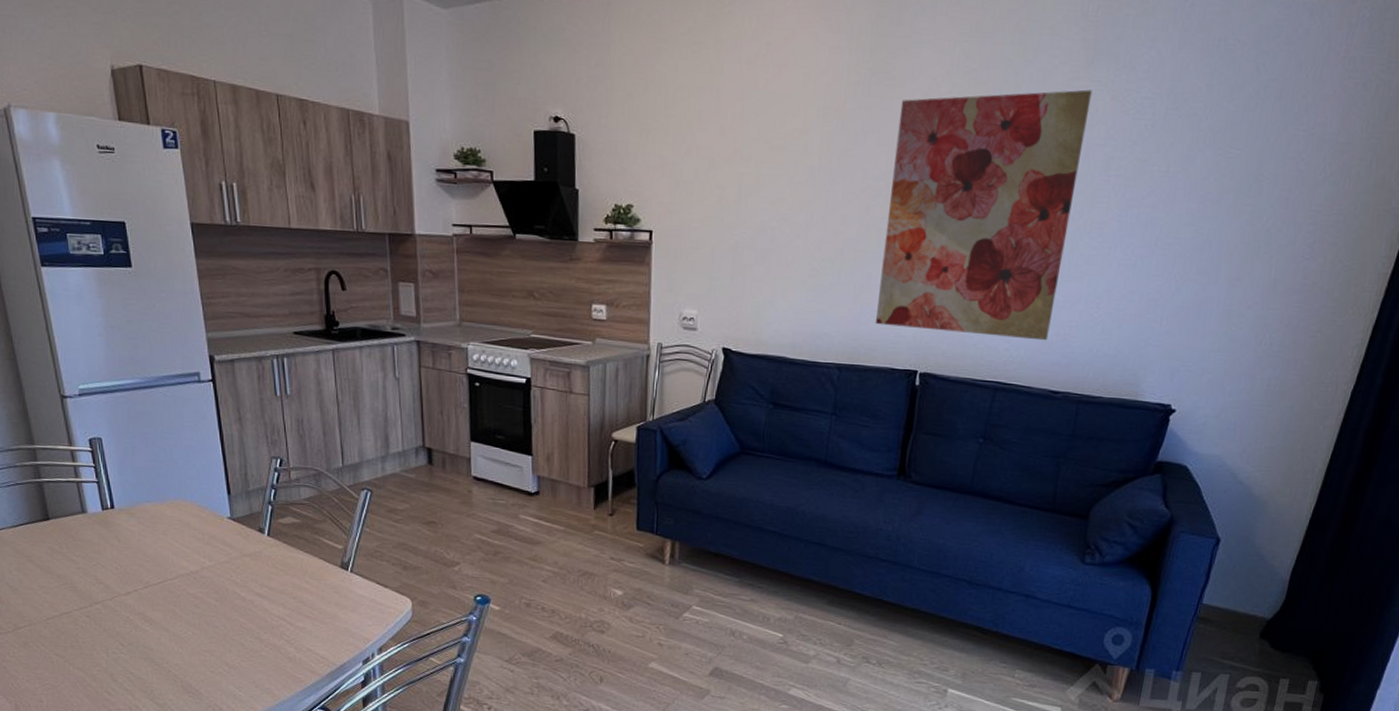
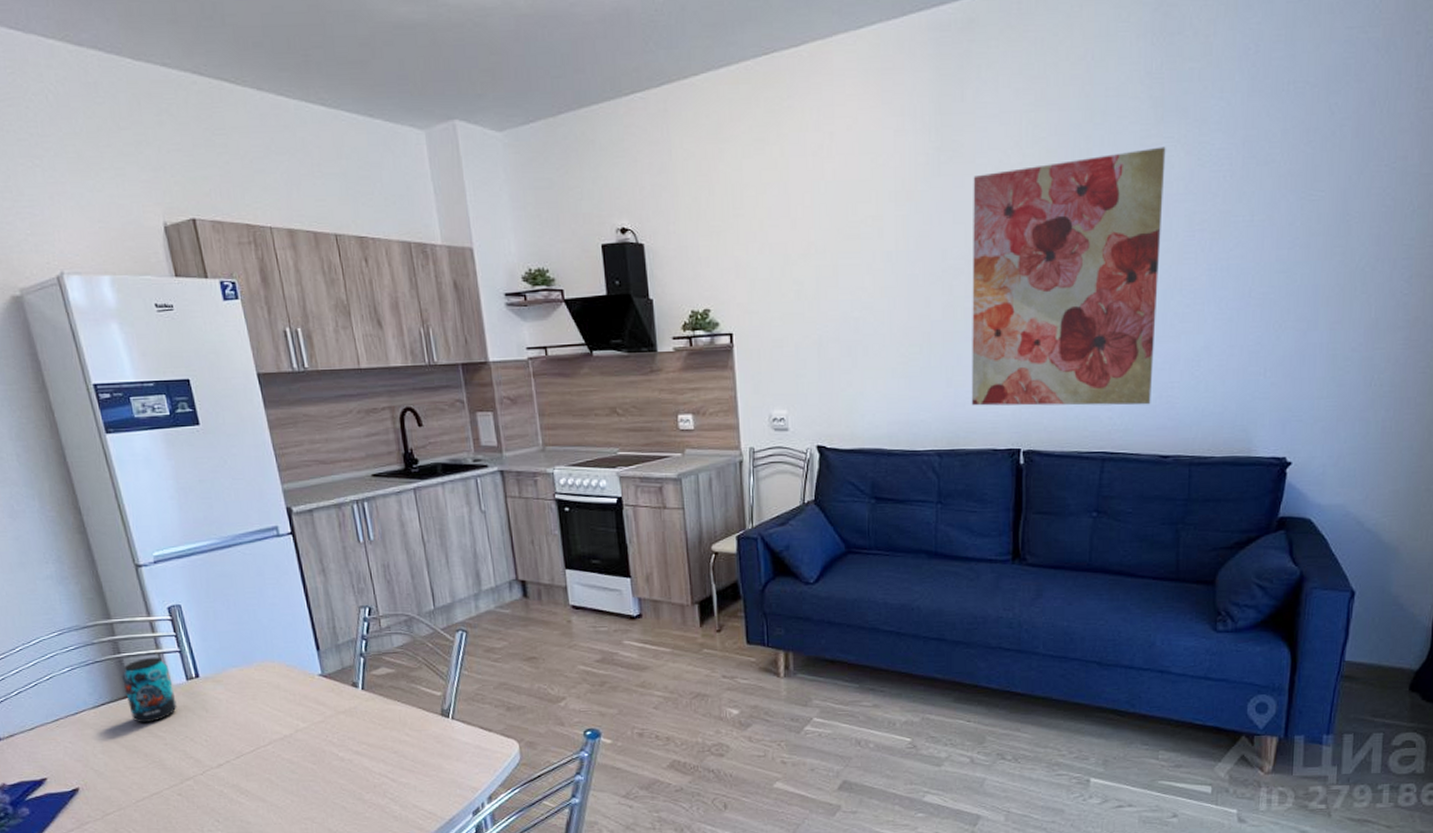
beverage can: none [41,484,91,547] -> present [122,657,177,724]

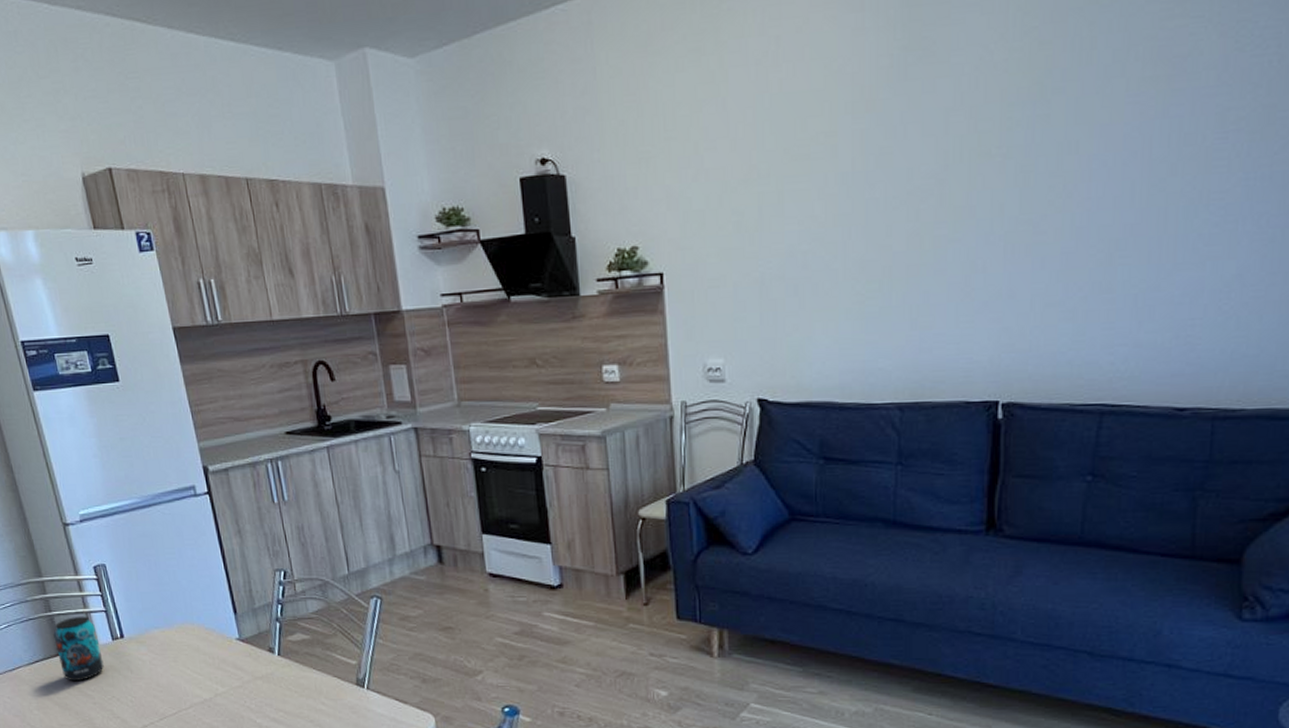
wall art: present [971,146,1166,406] -> none [939,28,1193,351]

